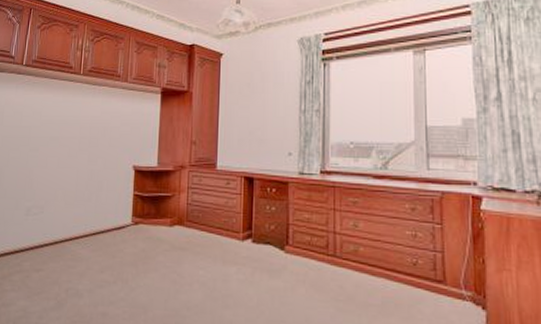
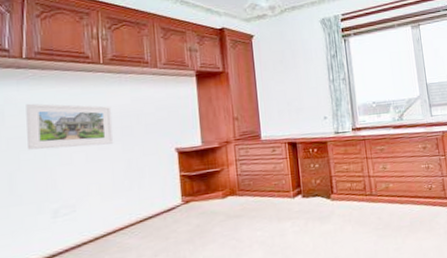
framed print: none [16,106,84,153] -> present [26,103,114,150]

